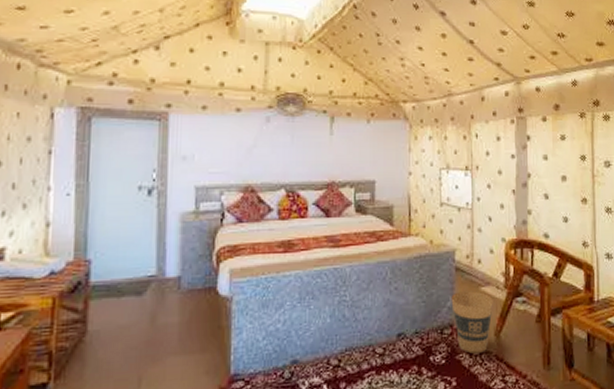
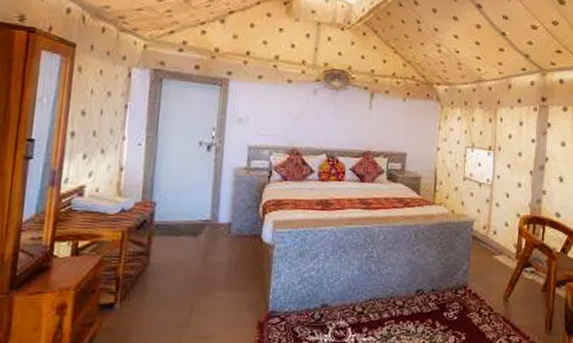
trash can: present [451,291,493,354] -> none [466,258,505,314]

